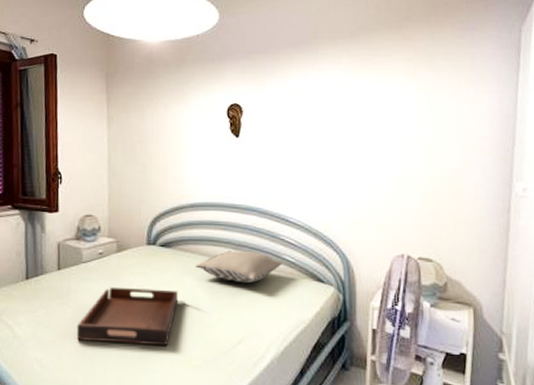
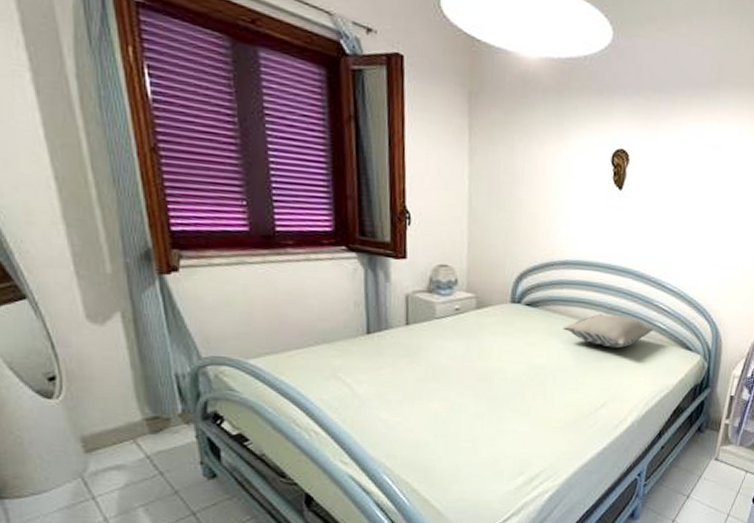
serving tray: present [76,286,178,347] -> none [427,346,542,409]

